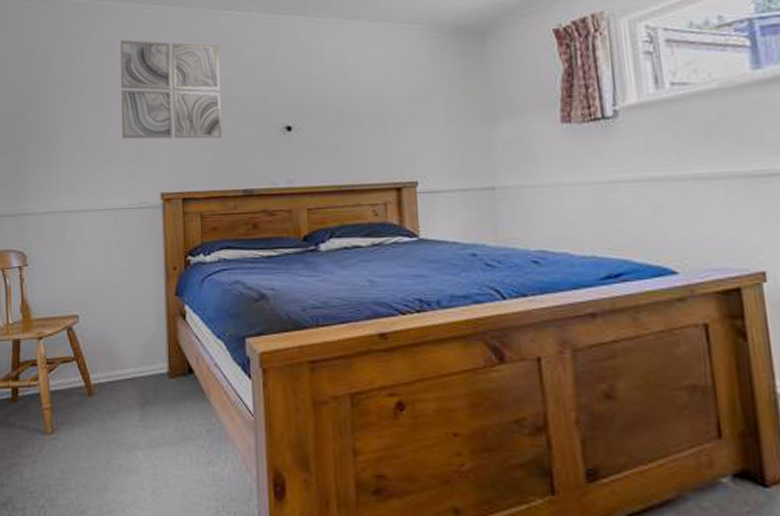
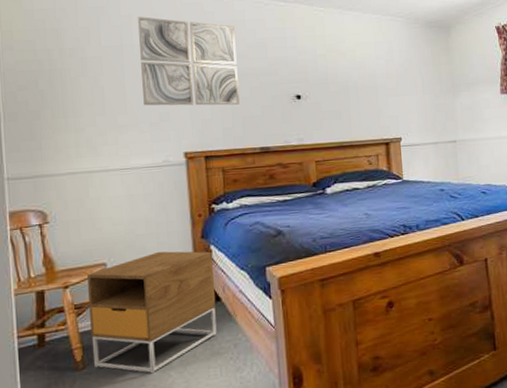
nightstand: none [60,307,189,451] -> present [87,251,217,374]

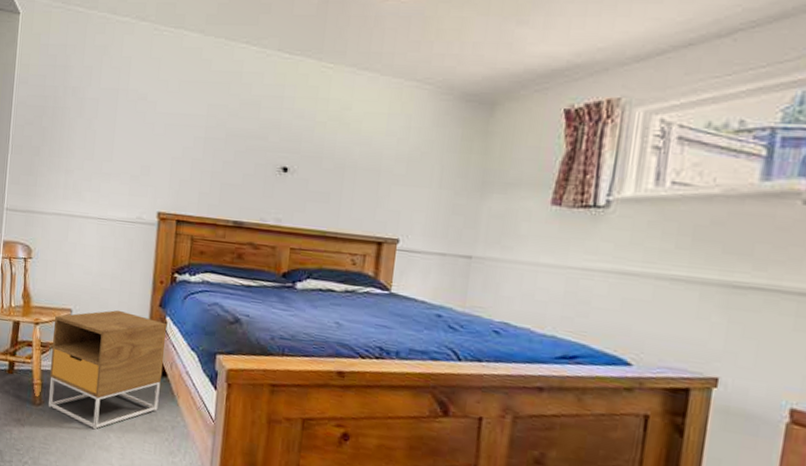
wall art: present [137,17,240,106] -> none [128,59,230,169]

